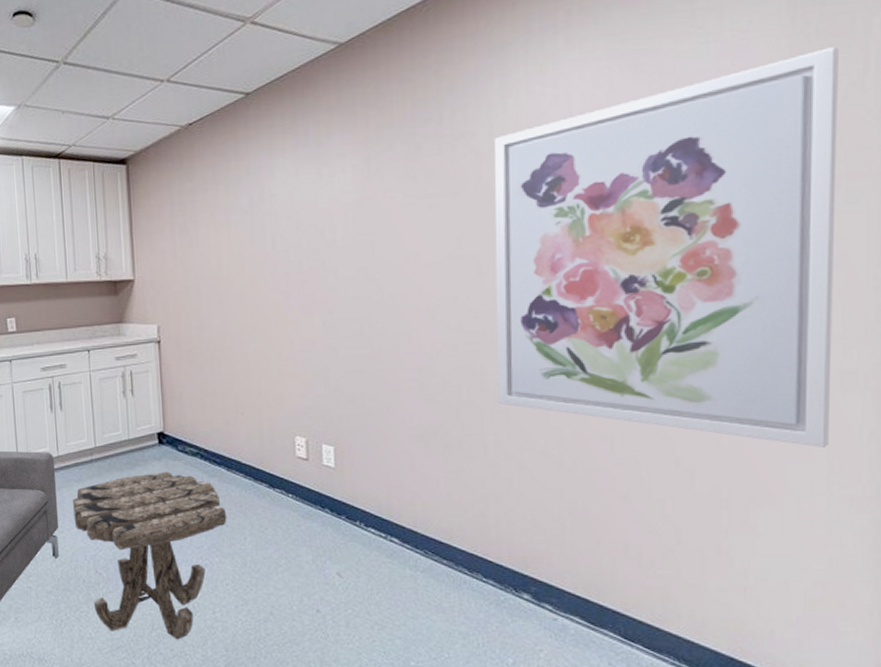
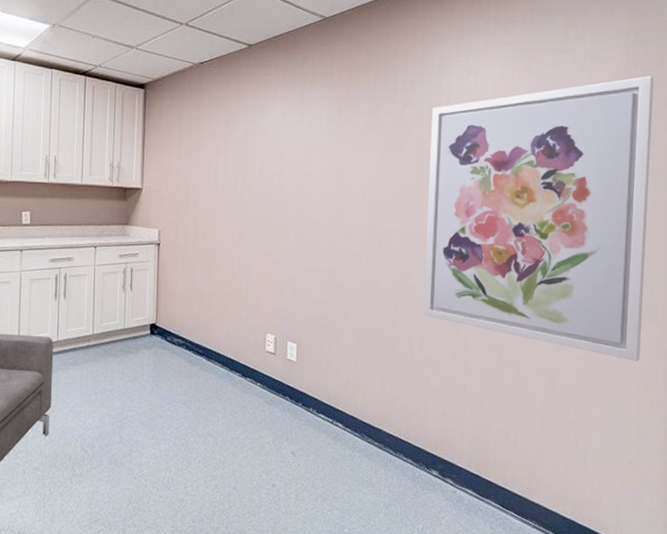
side table: present [73,471,227,640] -> none [67,359,204,513]

